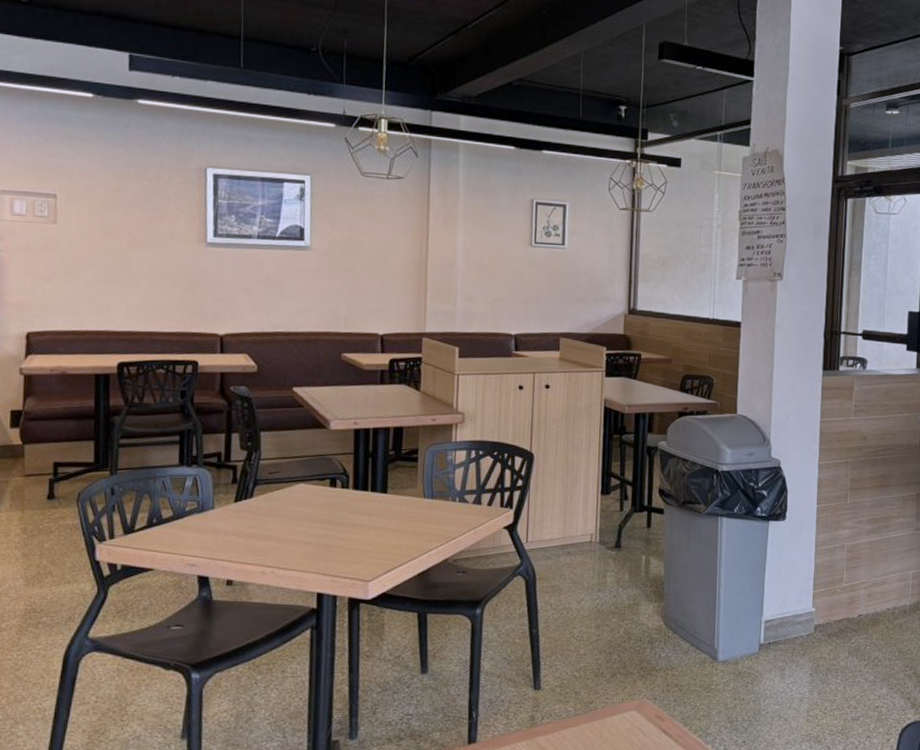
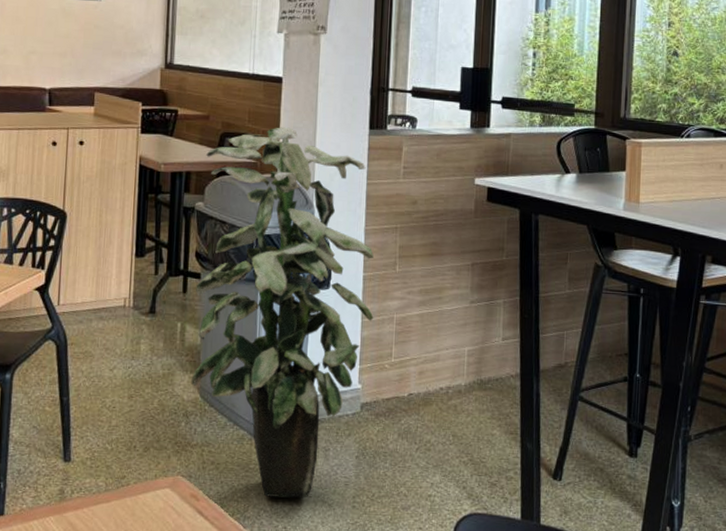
indoor plant: none [656,369,827,714] -> present [192,127,374,499]

